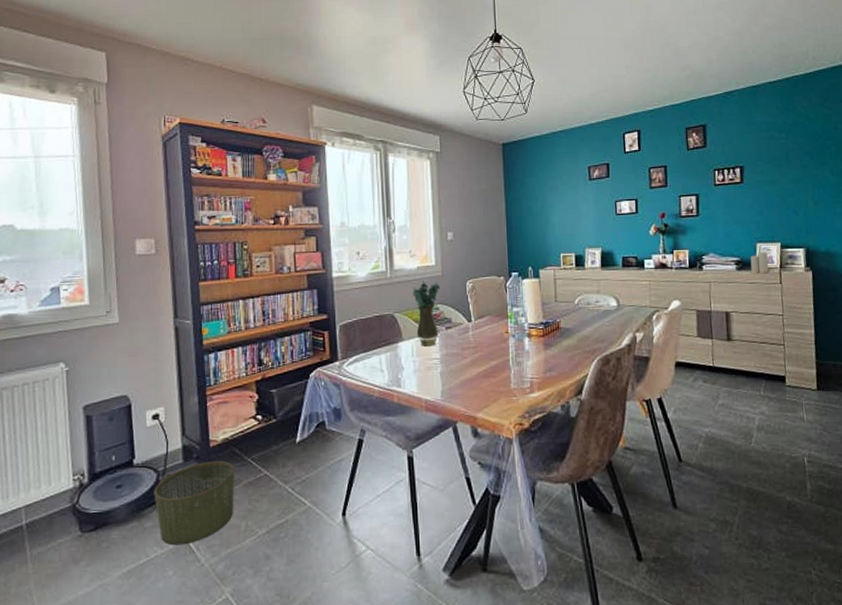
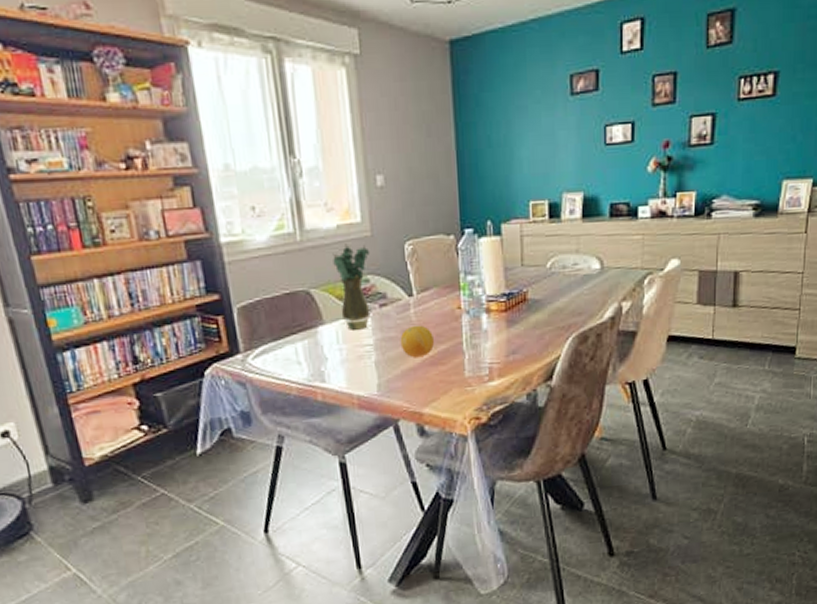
basket: present [154,460,235,546] -> none [21,481,128,579]
fruit: none [460,344,488,371] -> present [400,325,435,358]
candle: present [750,251,770,274] -> none [770,190,795,222]

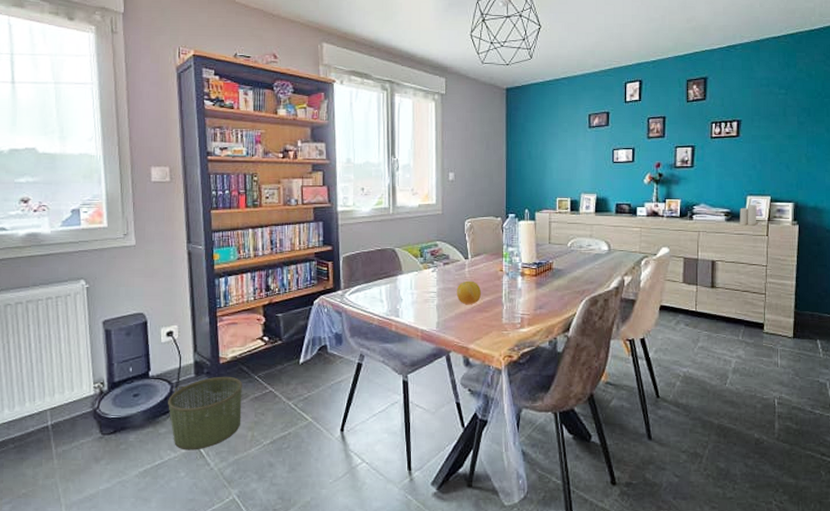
basket: none [21,481,128,579] -> present [168,376,242,450]
vase: present [332,244,371,330] -> none [413,218,440,280]
candle: none [770,190,795,222] -> present [739,204,758,226]

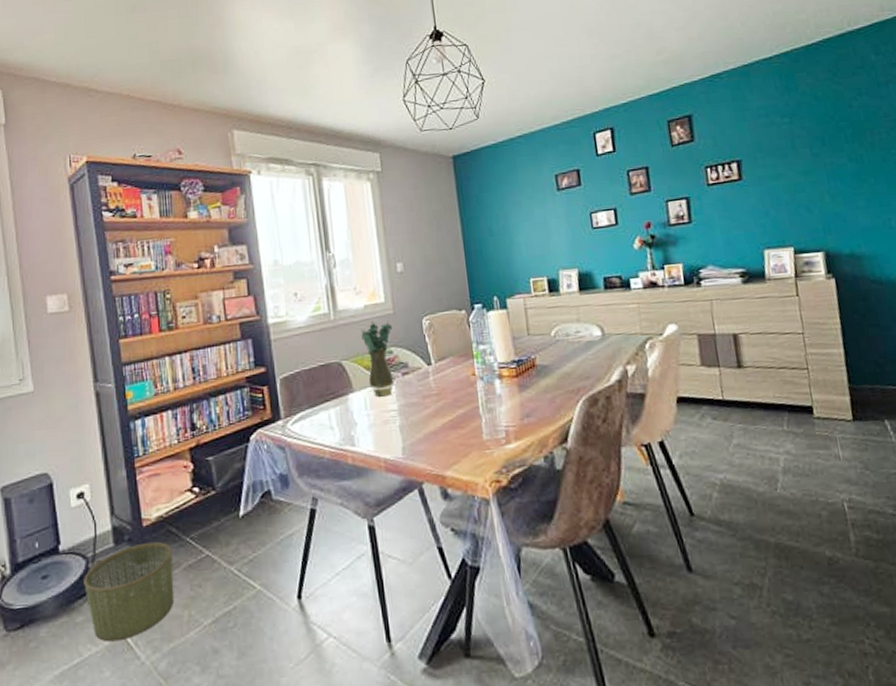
vase: none [413,218,440,280] -> present [361,321,395,397]
fruit: present [456,280,482,305] -> none [421,391,453,422]
candle: present [739,204,758,226] -> none [757,258,784,287]

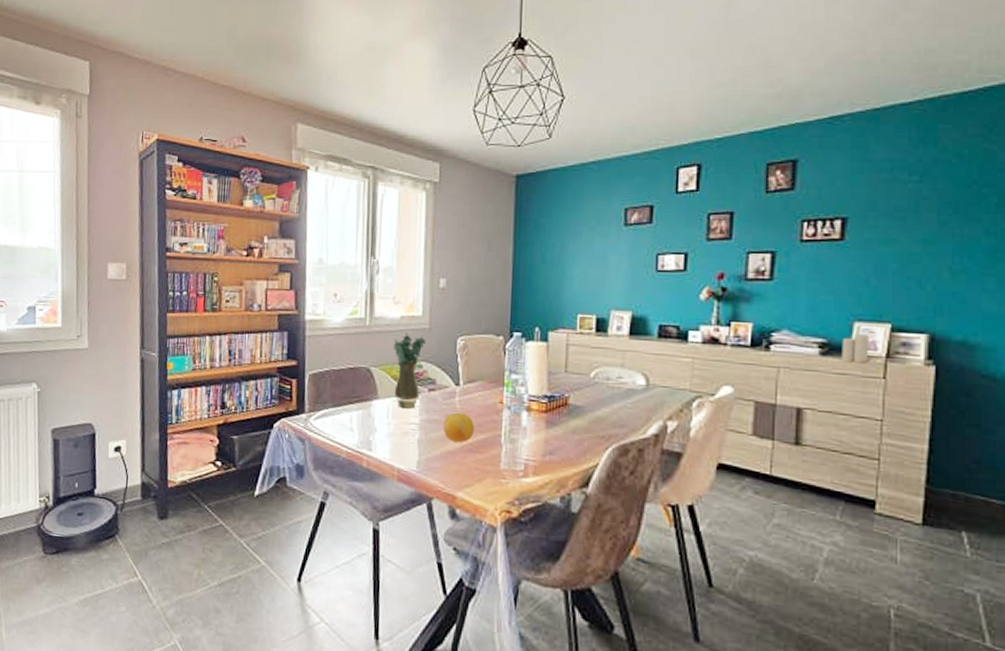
basket: present [84,541,174,642] -> none [112,502,191,583]
fruit: none [421,391,453,422] -> present [443,412,475,443]
candle: none [757,258,784,287] -> present [840,333,871,364]

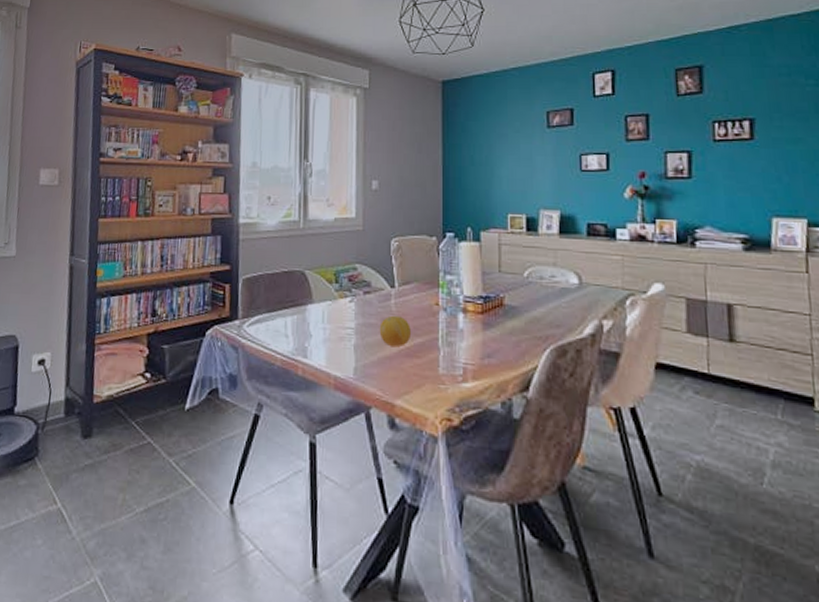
vase: present [393,332,427,409] -> none [328,235,361,313]
candle: present [840,333,871,364] -> none [763,228,792,258]

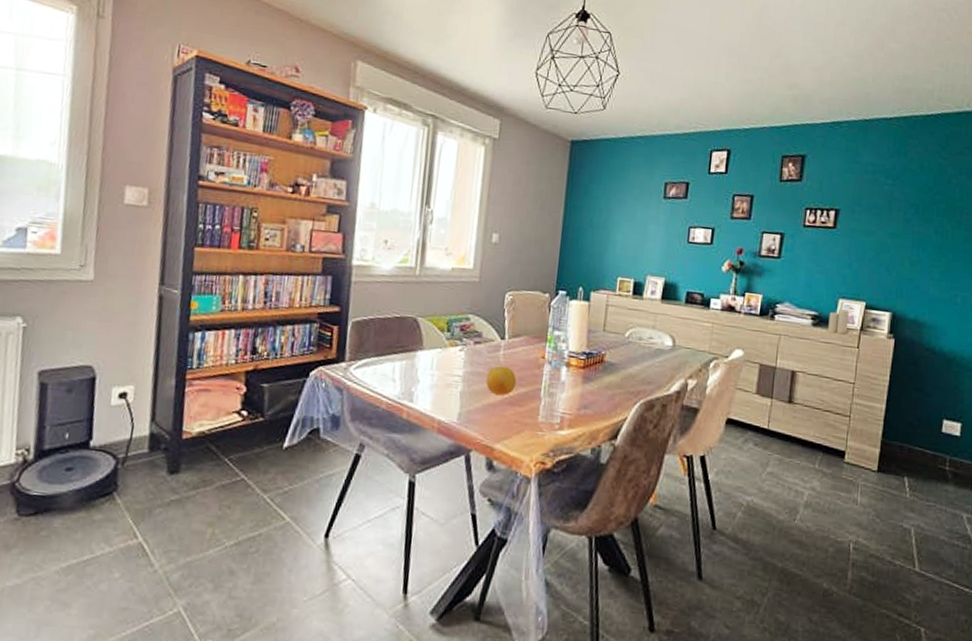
candle: none [763,228,792,258] -> present [826,308,849,335]

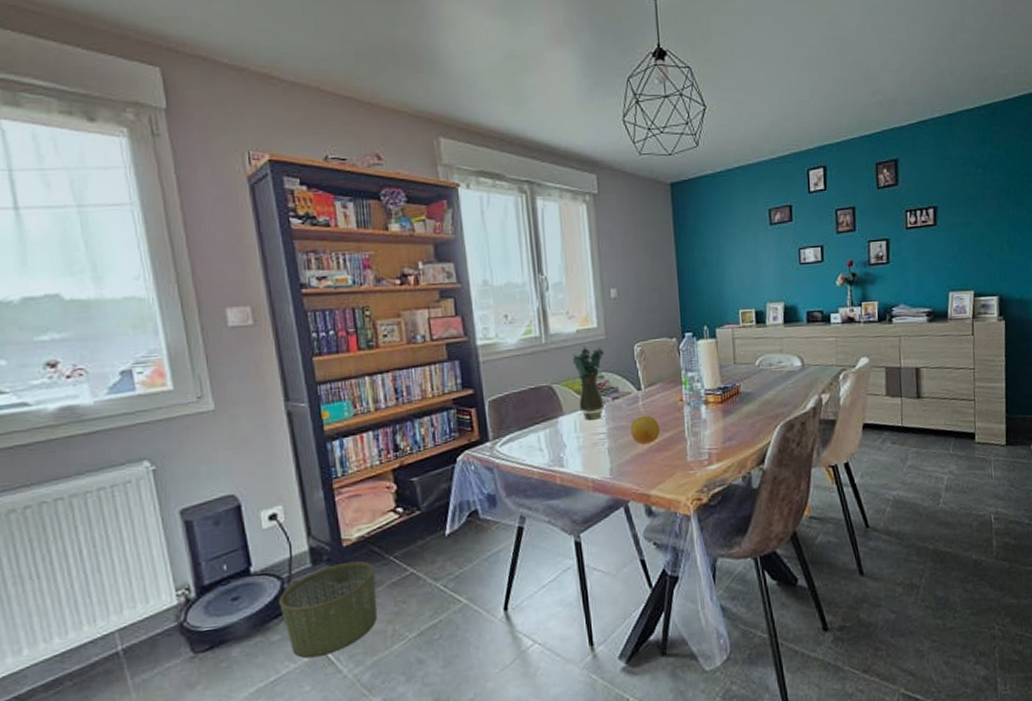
basket: none [109,454,208,546] -> present [279,561,378,658]
vase: none [439,284,476,361] -> present [572,345,605,420]
candle: present [826,308,849,335] -> none [942,300,963,326]

